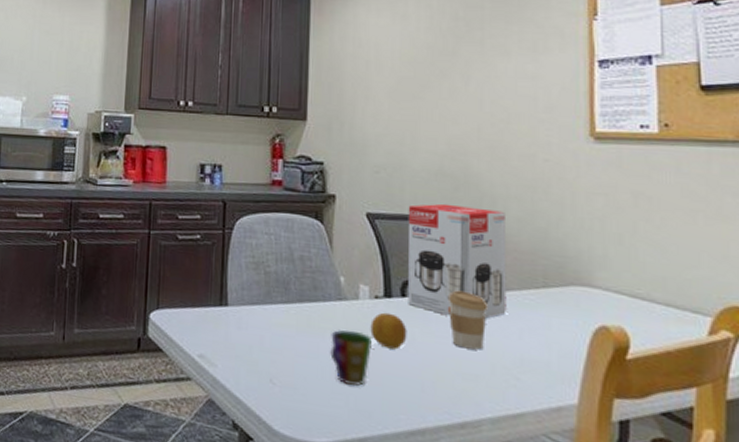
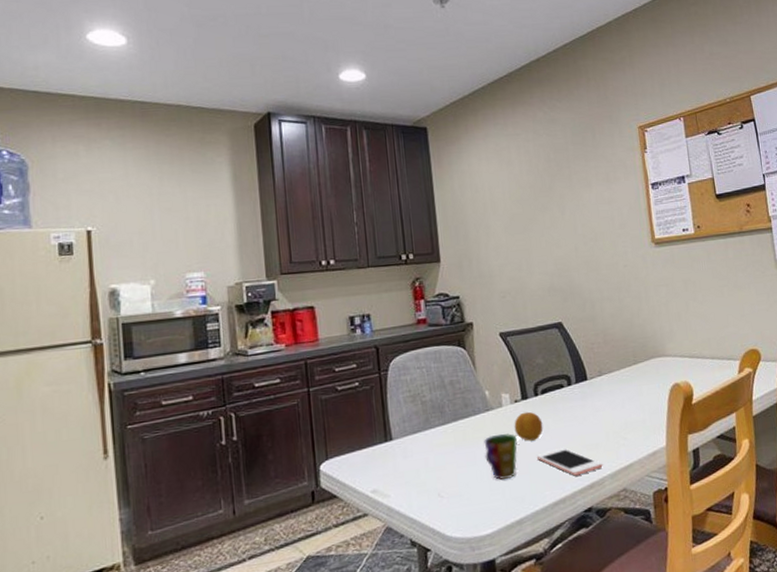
cell phone: none [395,367,482,408] -> present [537,448,603,476]
lunch box: present [407,203,507,319] -> none [531,311,612,403]
coffee cup: present [447,290,488,350] -> none [569,380,599,426]

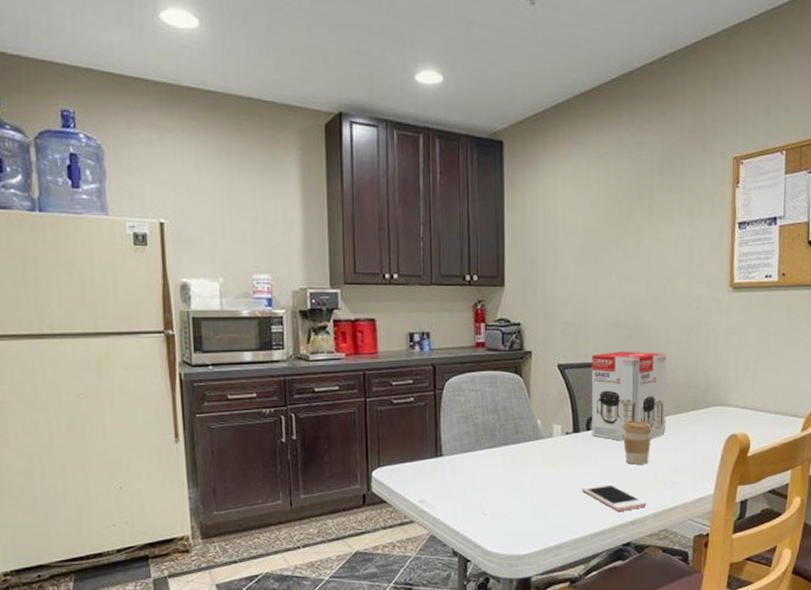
cup: present [484,433,518,480] -> none [531,462,565,507]
fruit: present [514,411,543,441] -> none [563,445,592,473]
lunch box: none [531,311,612,403] -> present [591,351,667,441]
coffee cup: none [569,380,599,426] -> present [622,420,652,465]

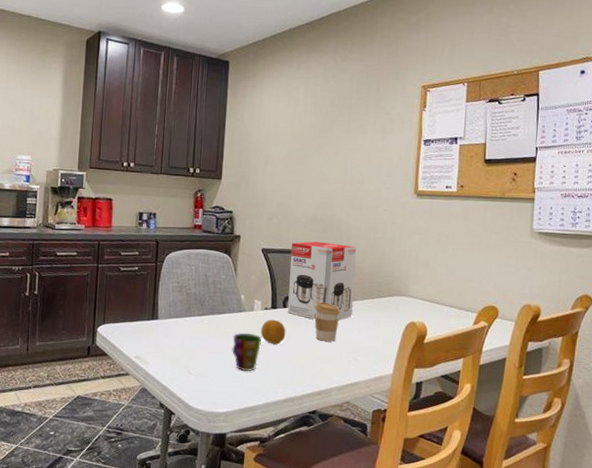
cup: none [531,462,565,507] -> present [232,332,262,372]
fruit: none [563,445,592,473] -> present [261,319,286,345]
cell phone: present [582,483,647,511] -> none [276,355,332,382]

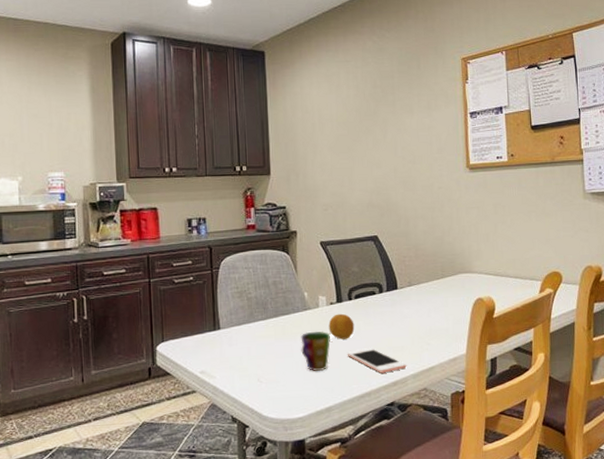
cell phone: none [276,355,332,382] -> present [348,348,407,374]
lunch box: present [287,241,356,321] -> none [349,227,419,309]
coffee cup: present [314,302,340,342] -> none [380,289,407,330]

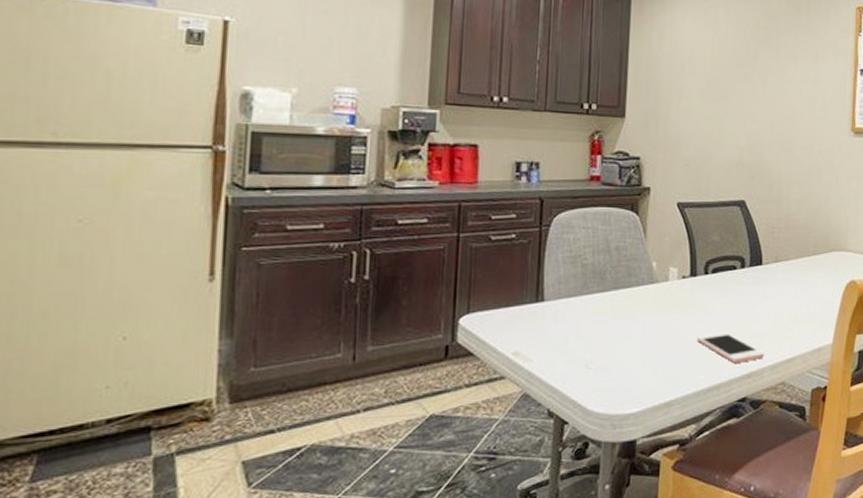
cup: present [300,331,331,372] -> none [642,309,680,358]
fruit: present [328,313,355,340] -> none [677,290,709,321]

